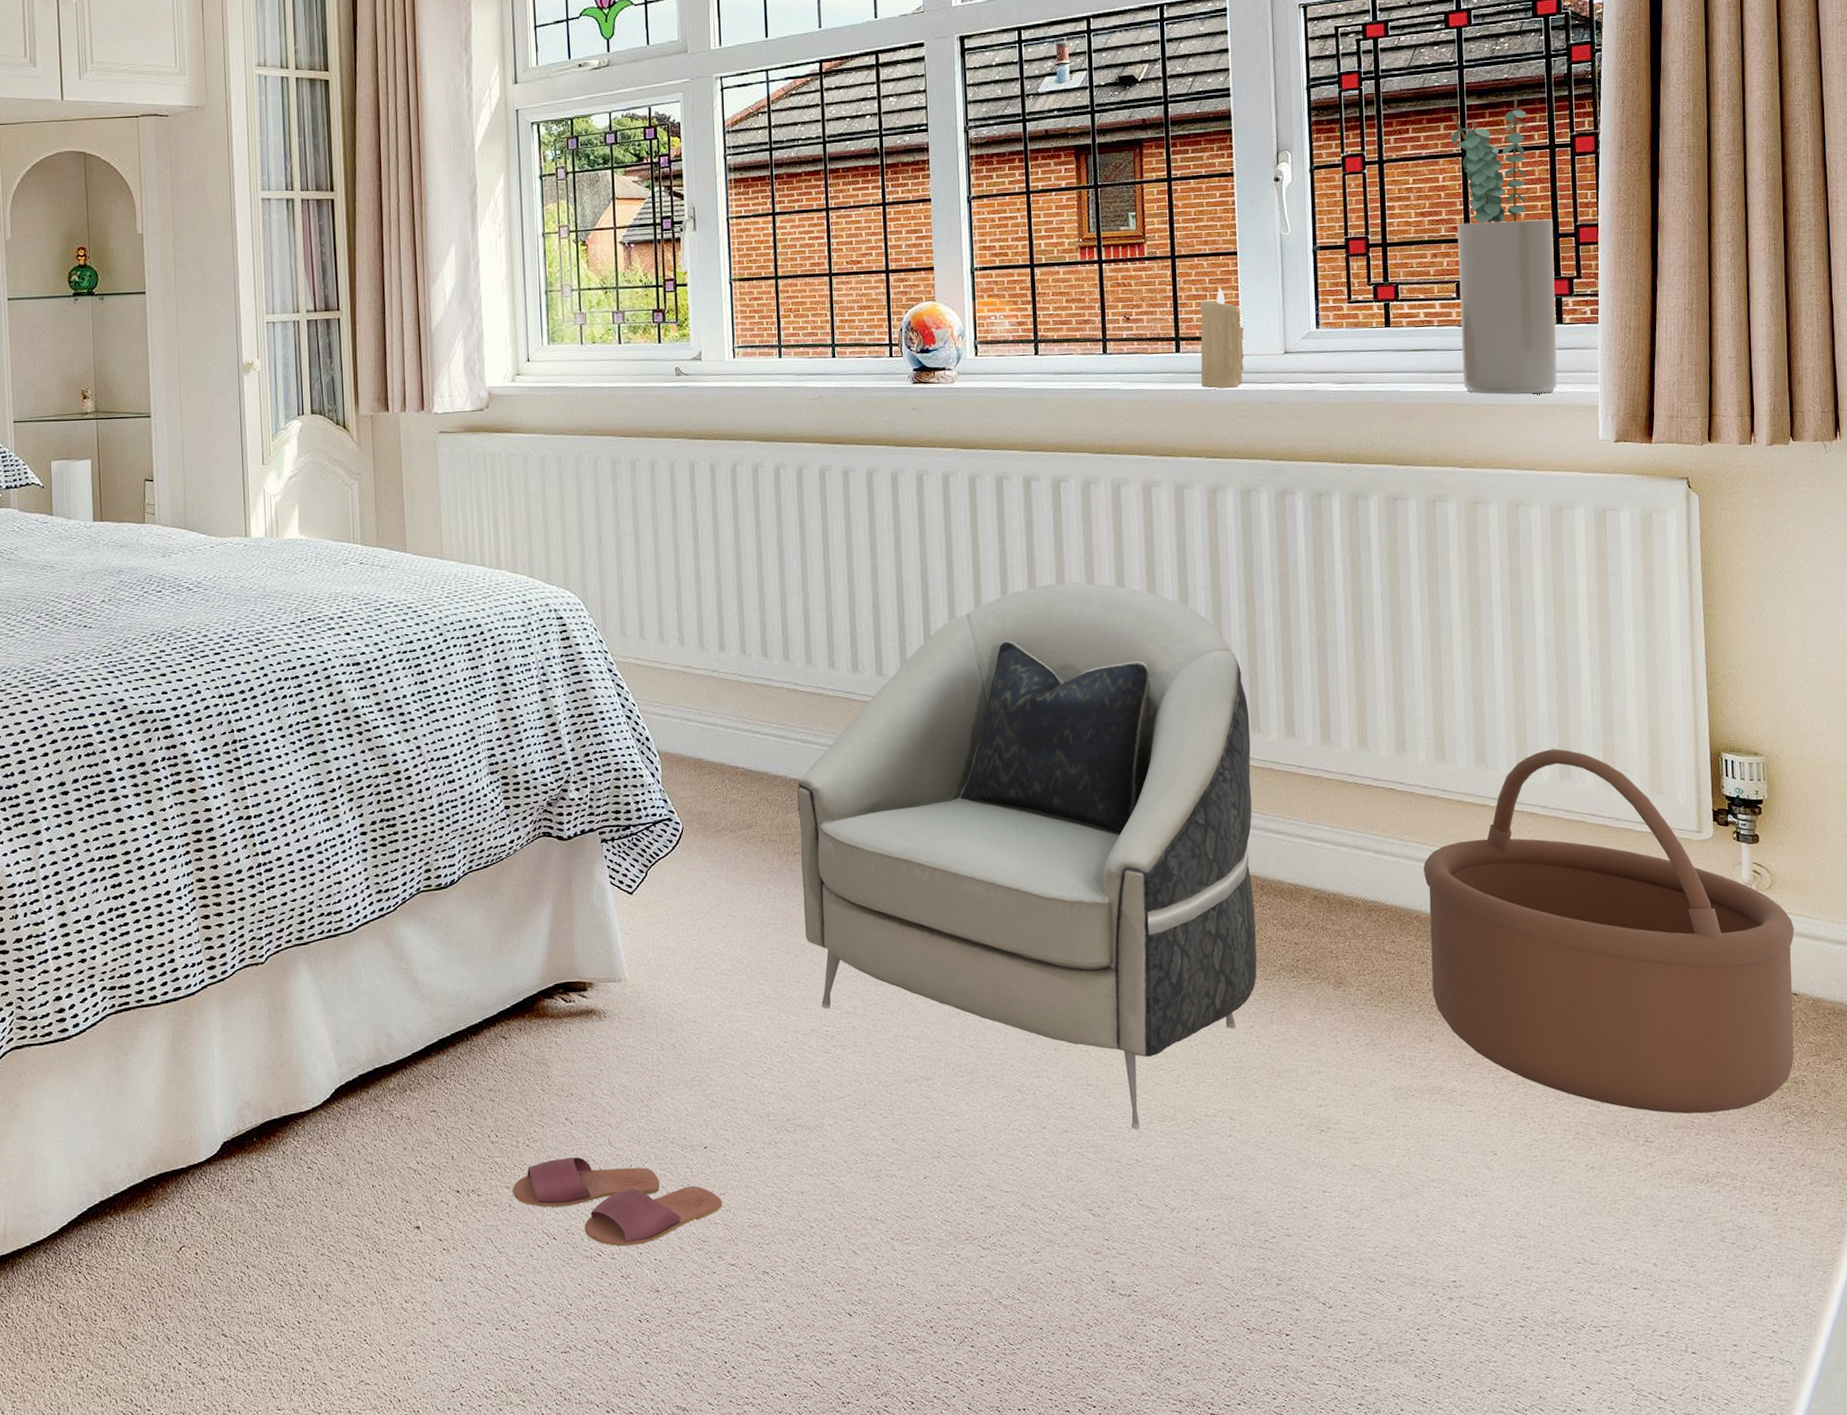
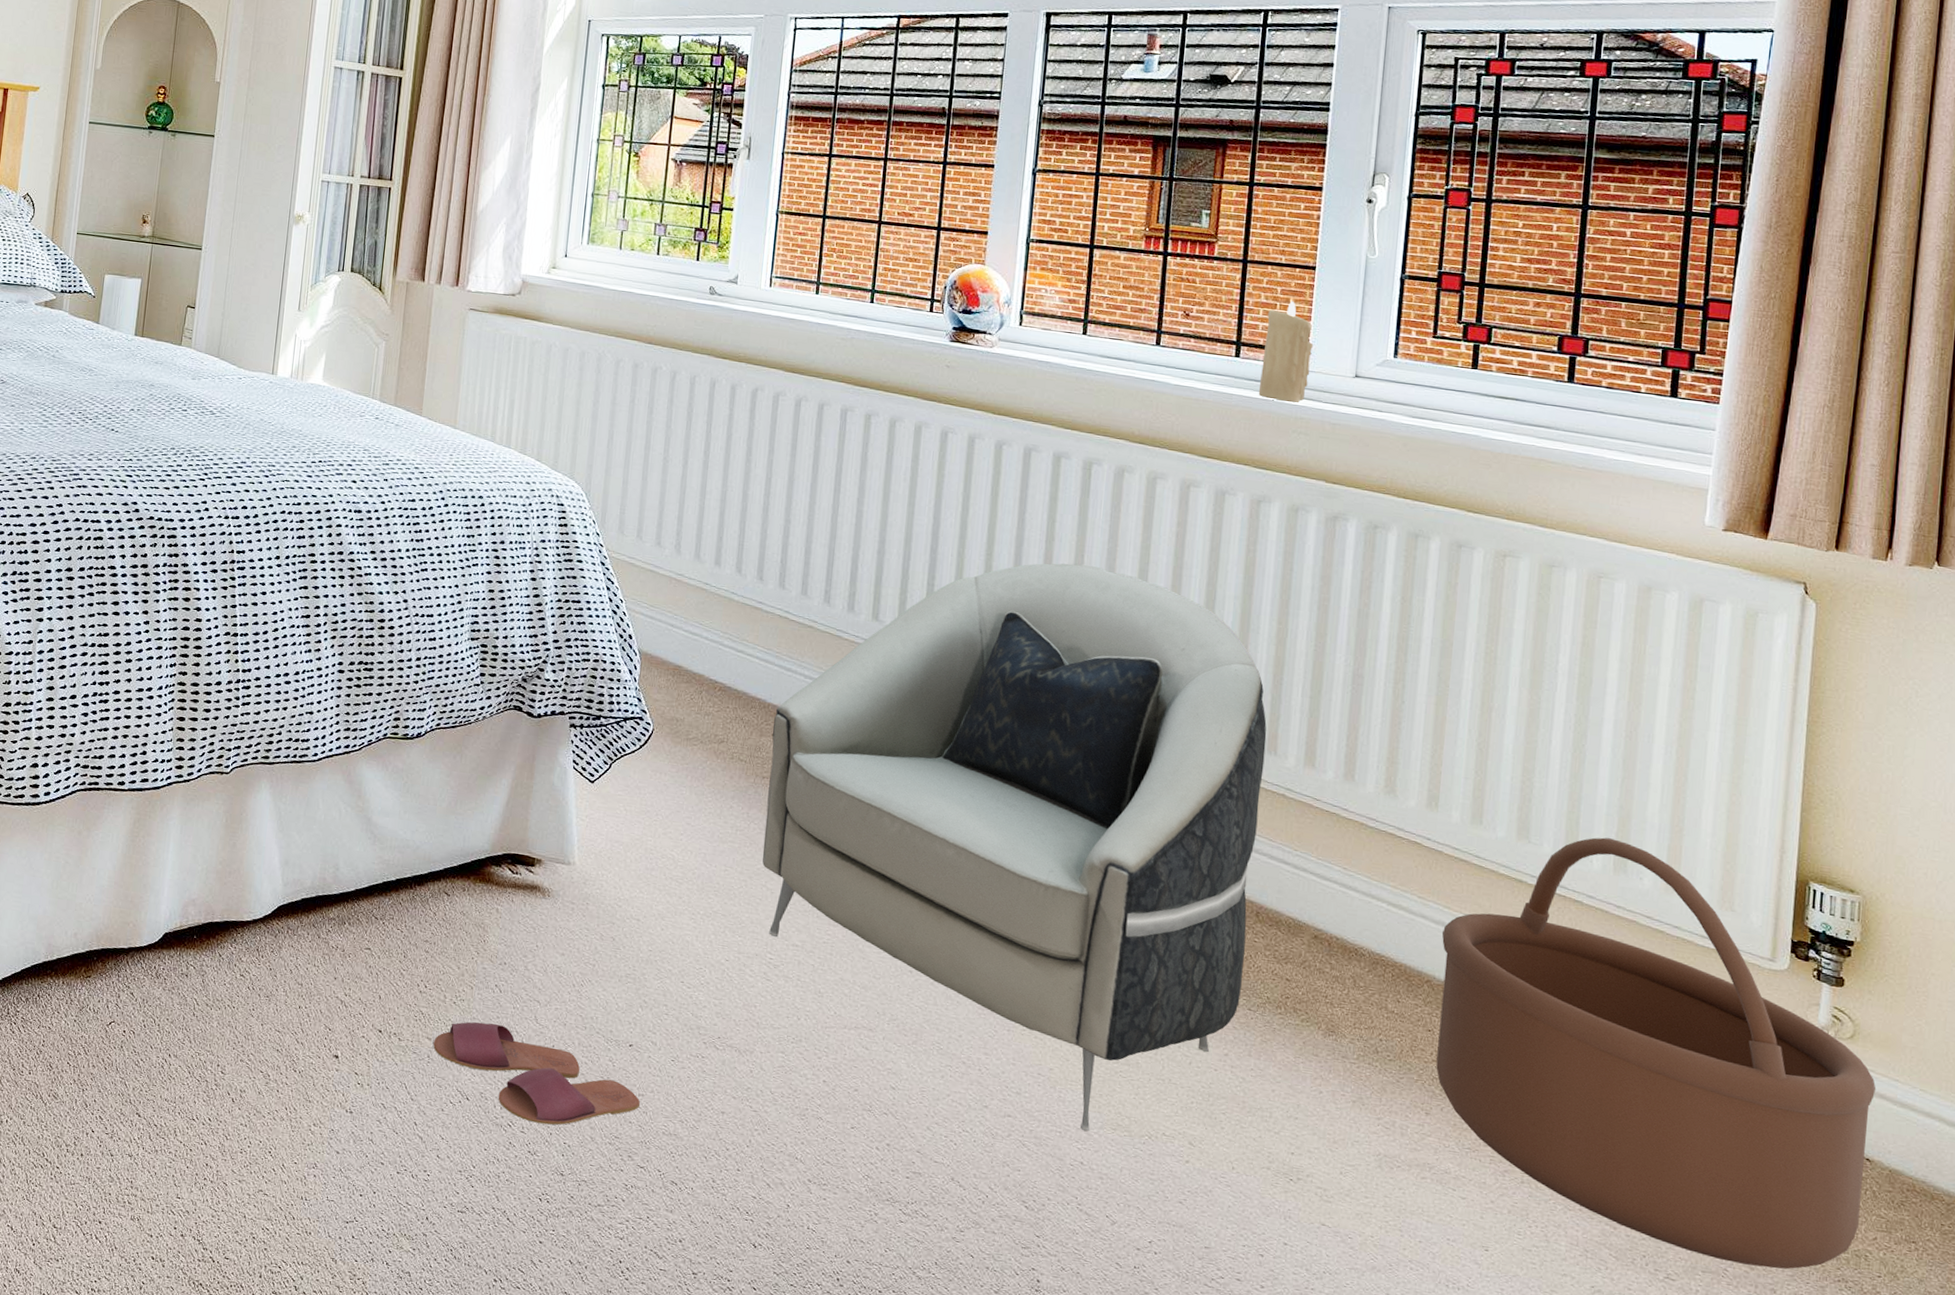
vase: present [1451,96,1557,395] -> none [1553,155,1679,468]

